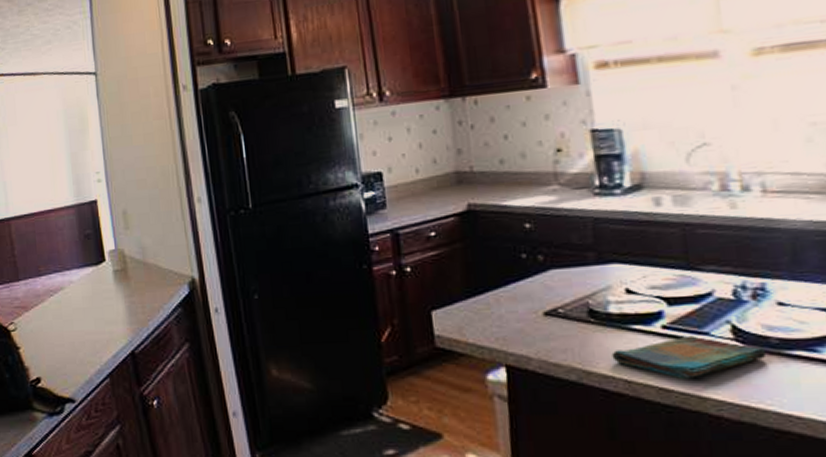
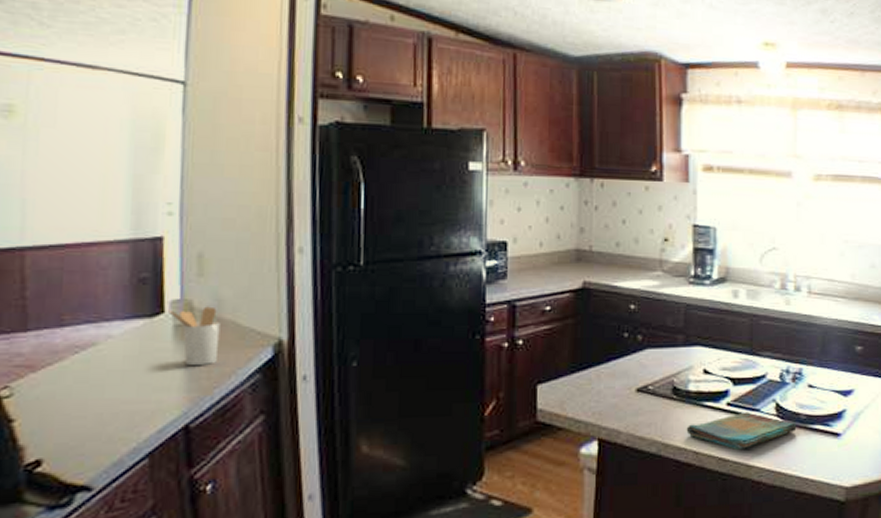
utensil holder: none [108,253,148,303] -> present [168,306,220,367]

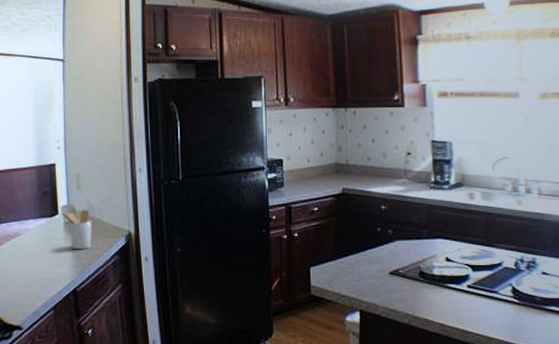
dish towel: present [686,412,797,451] -> none [433,293,533,325]

